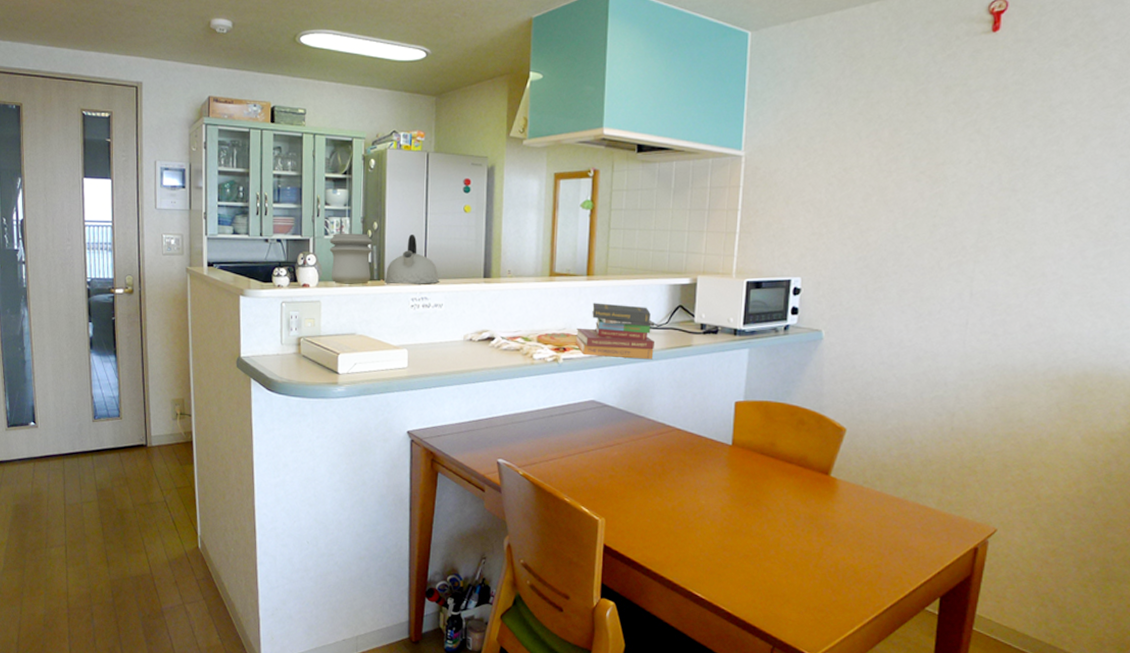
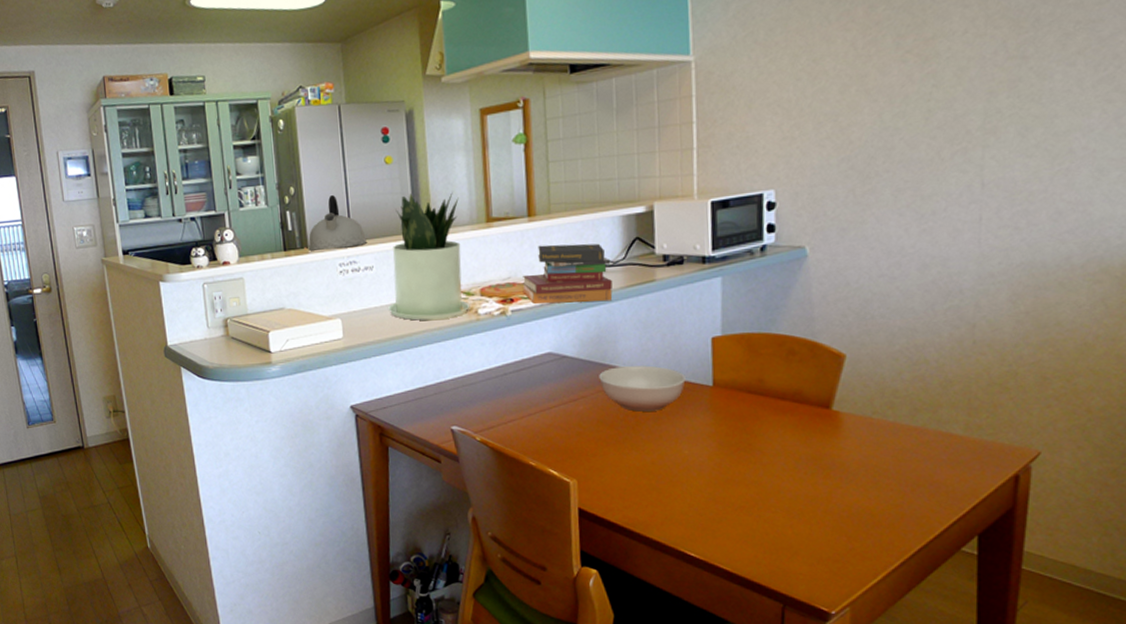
jar: present [329,233,373,284] -> none [245,200,293,258]
planter: none [452,242,527,360] -> present [388,192,470,321]
bowl: none [634,419,710,463] -> present [599,365,687,412]

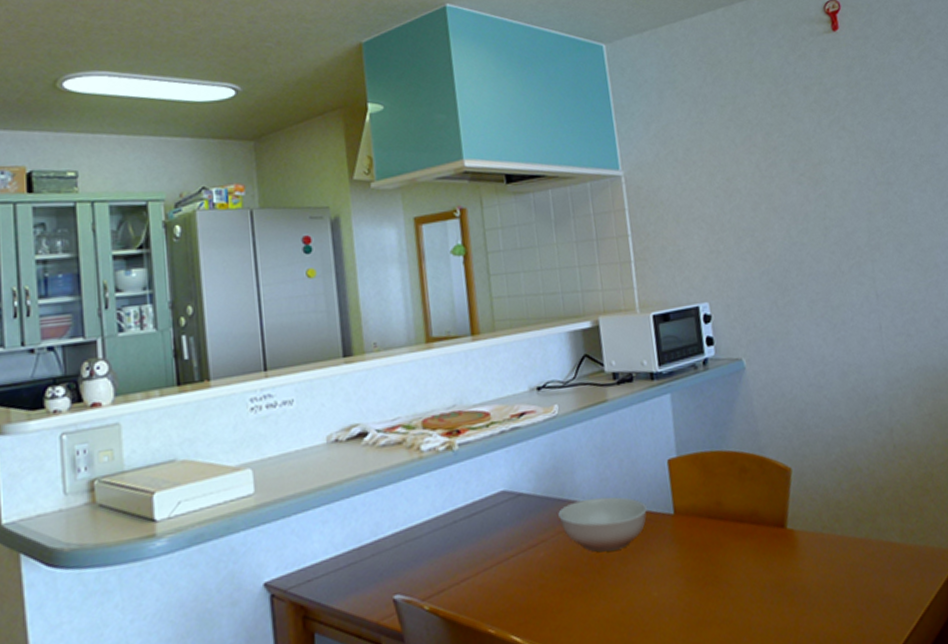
kettle: present [308,194,368,251] -> none [209,314,286,384]
planter: present [388,192,470,321] -> none [312,309,411,464]
books: present [522,243,613,305] -> none [468,362,566,436]

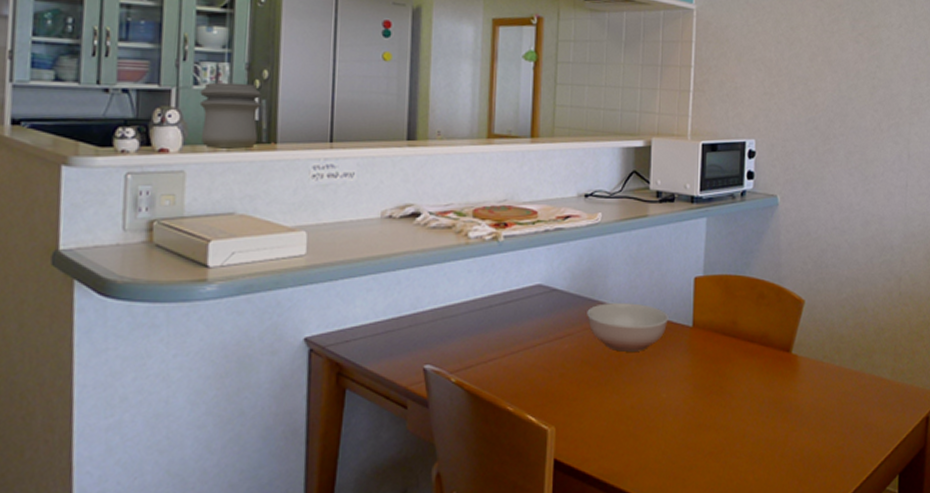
jar: none [126,322,190,396] -> present [199,82,261,149]

